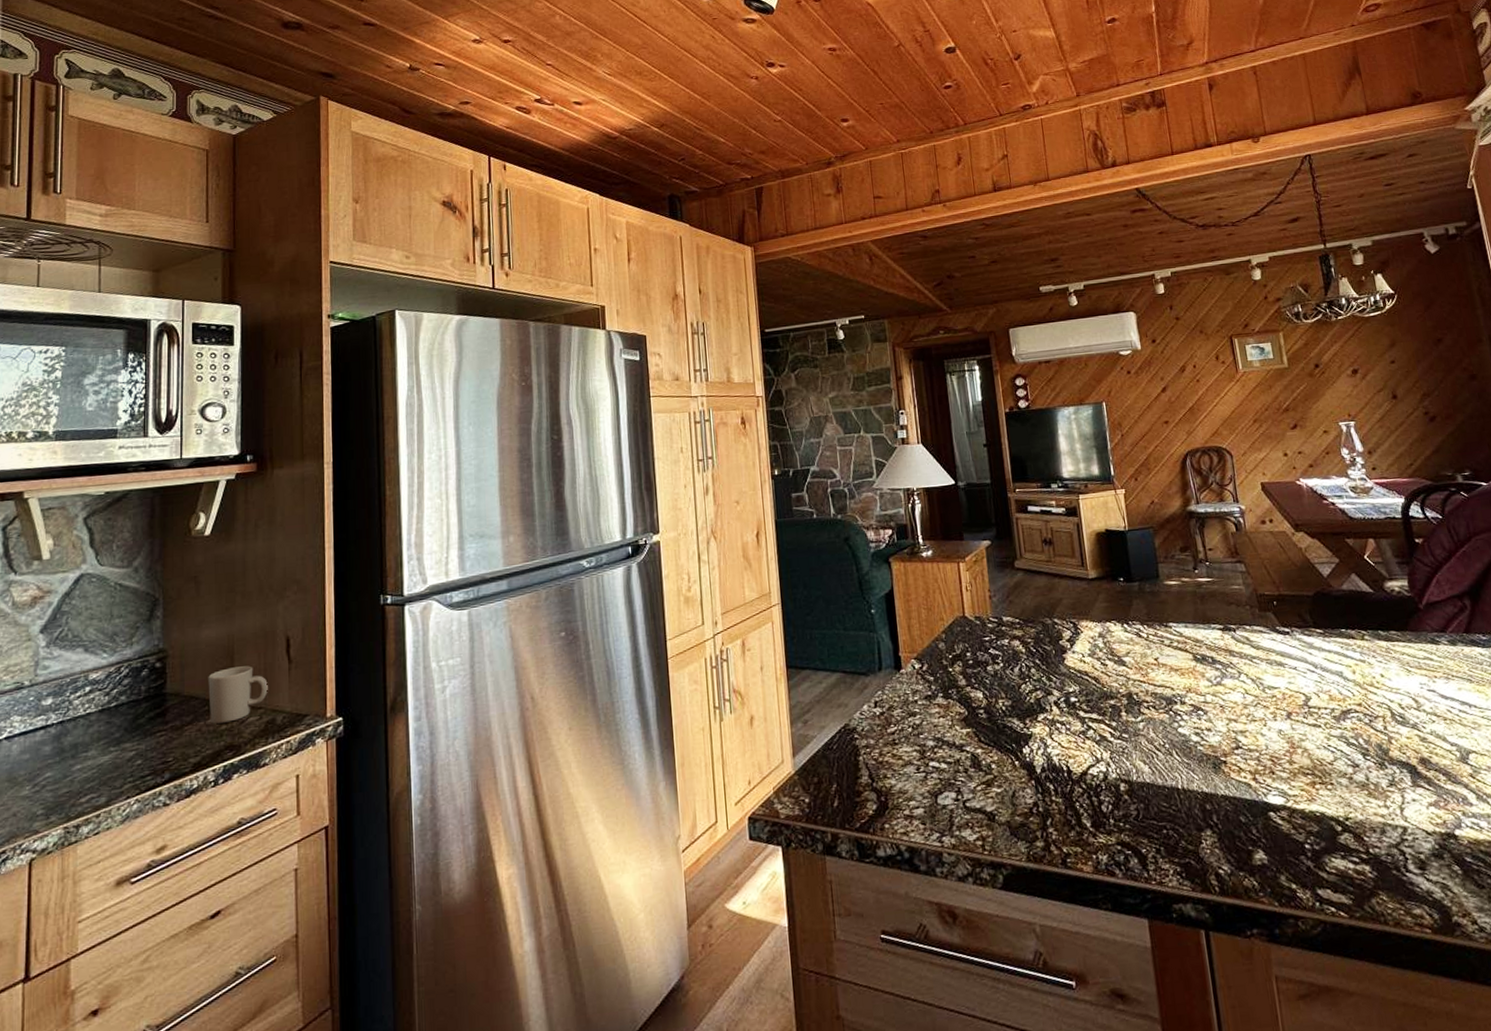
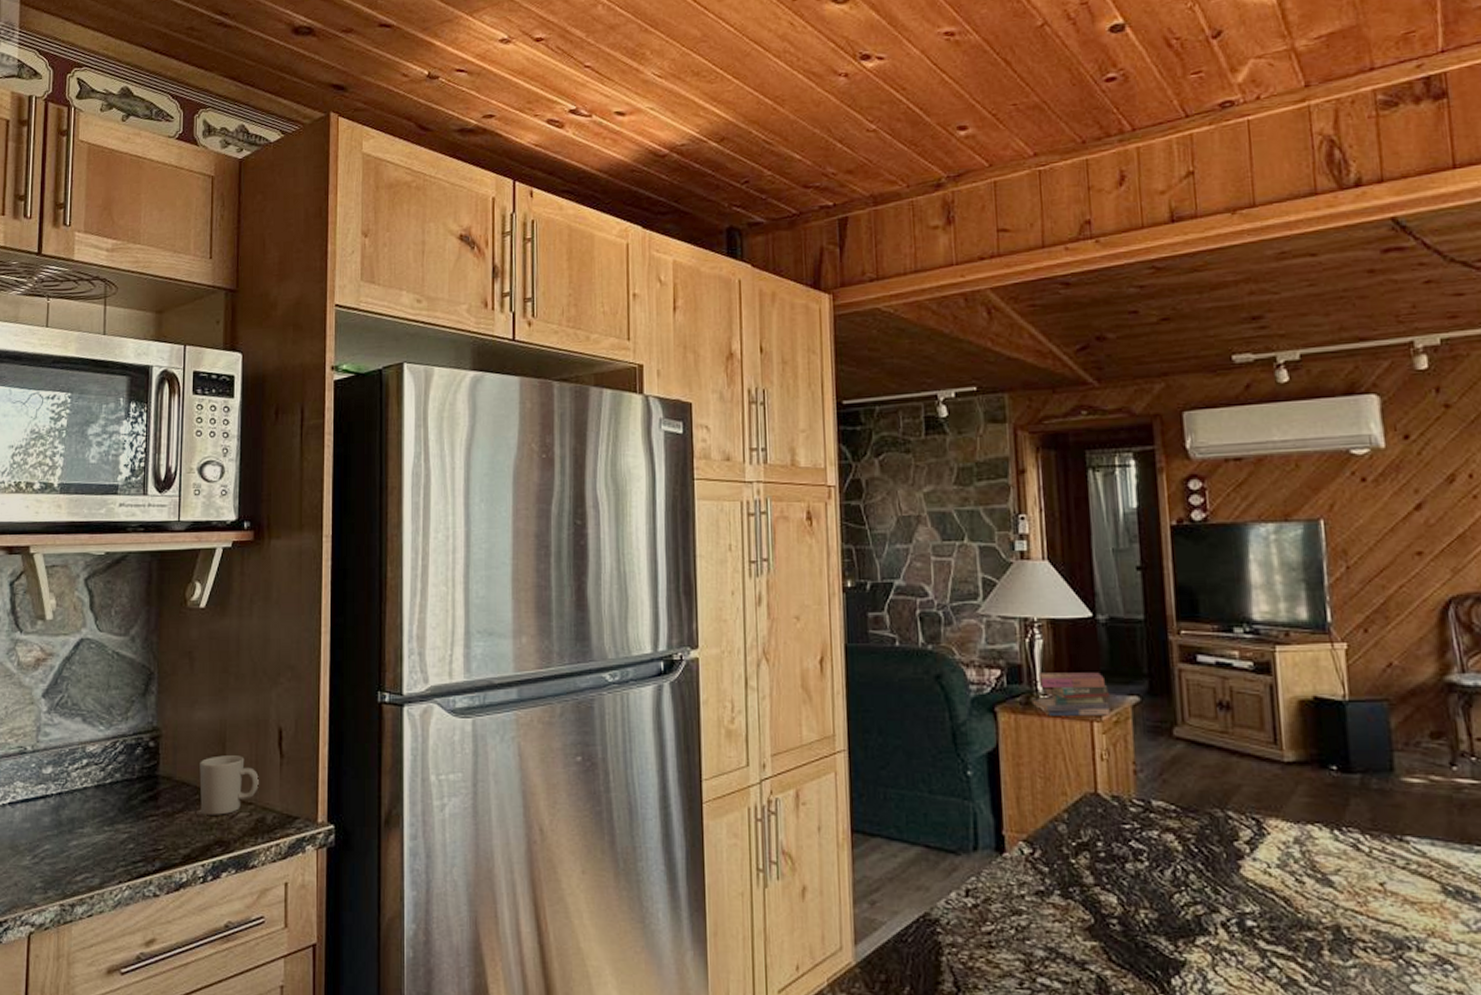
books: none [915,525,971,561] -> present [1031,672,1111,716]

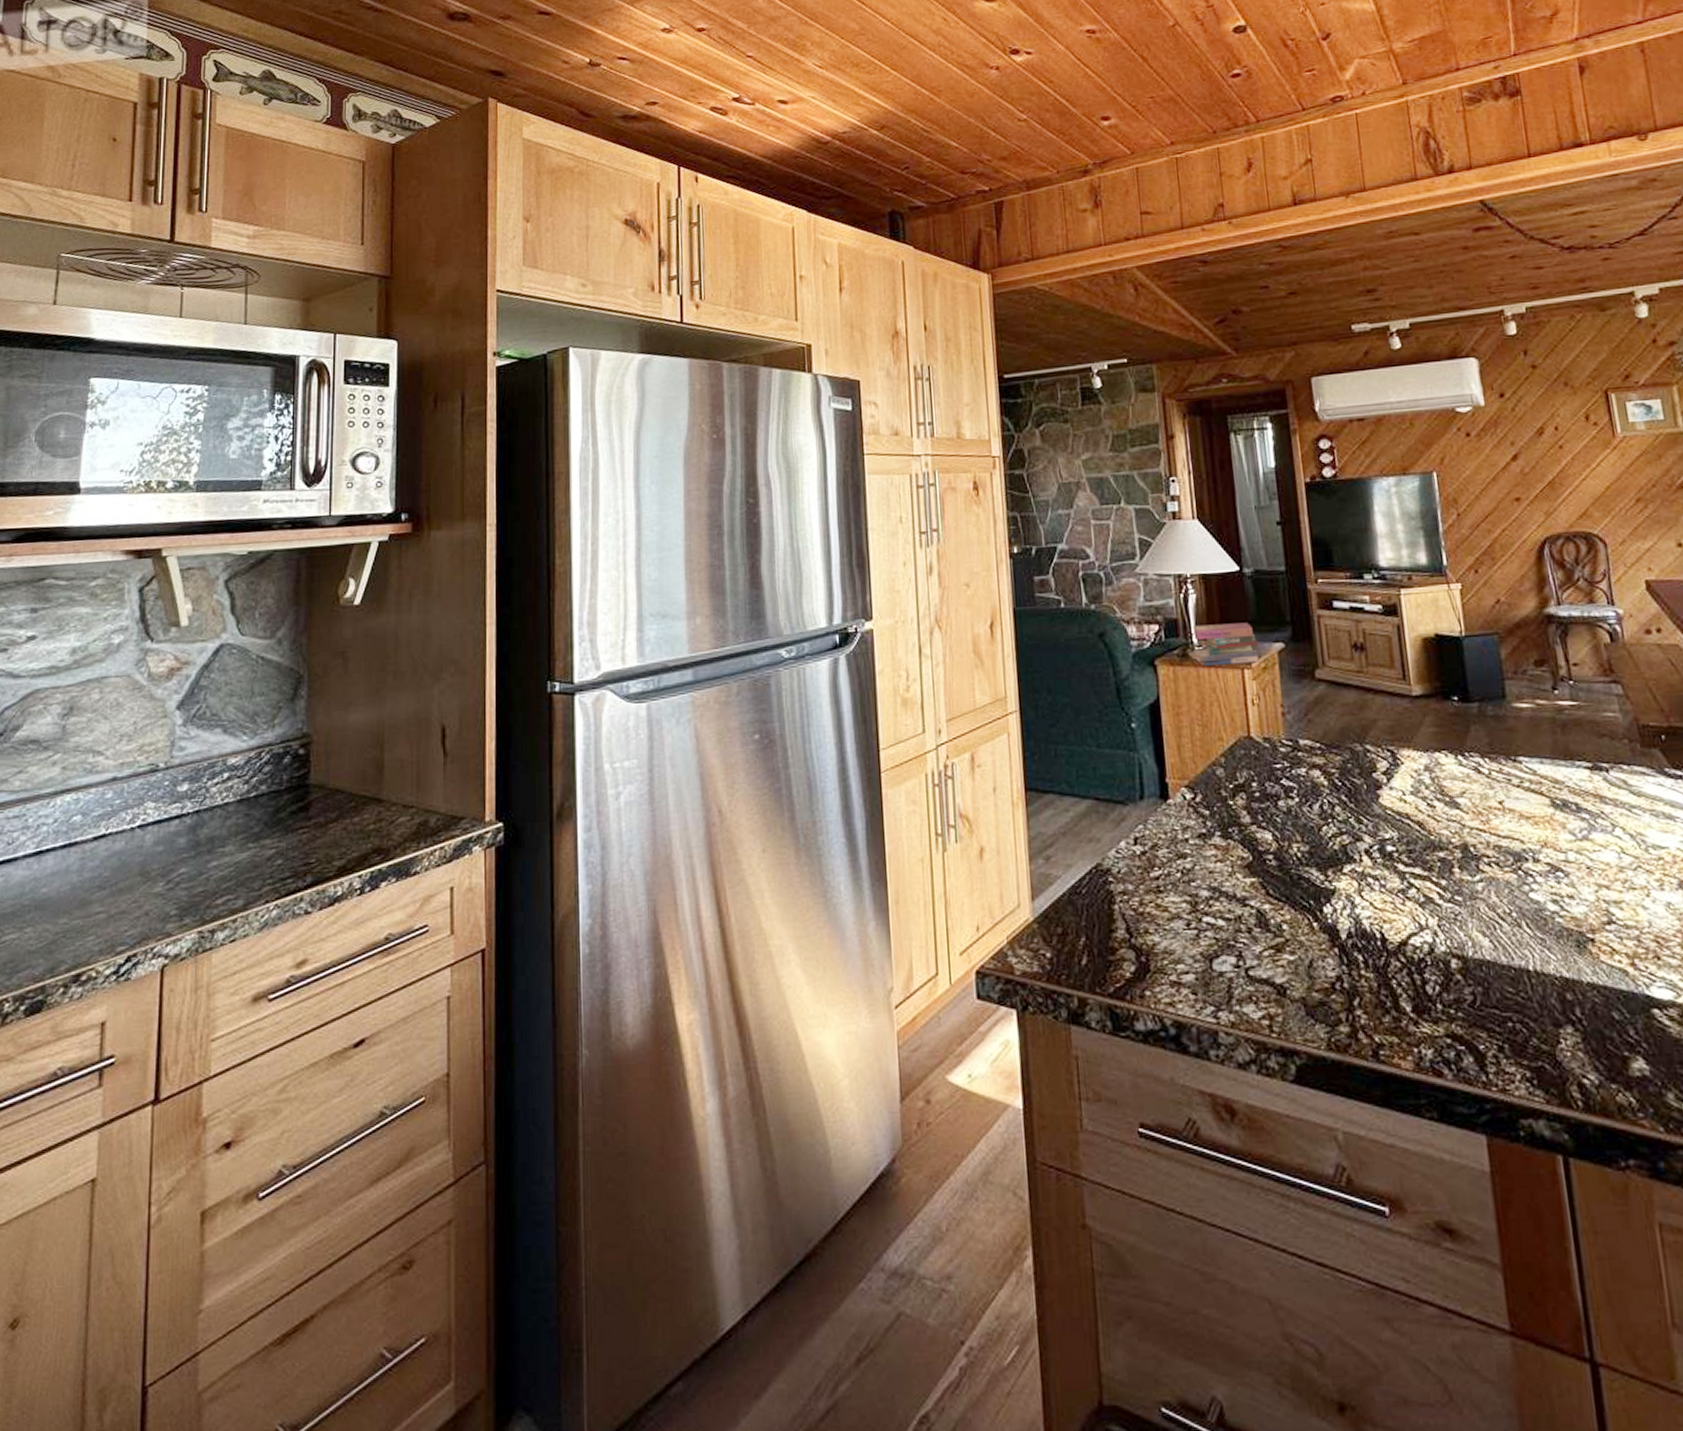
mug: present [199,755,259,815] -> none [355,757,421,823]

